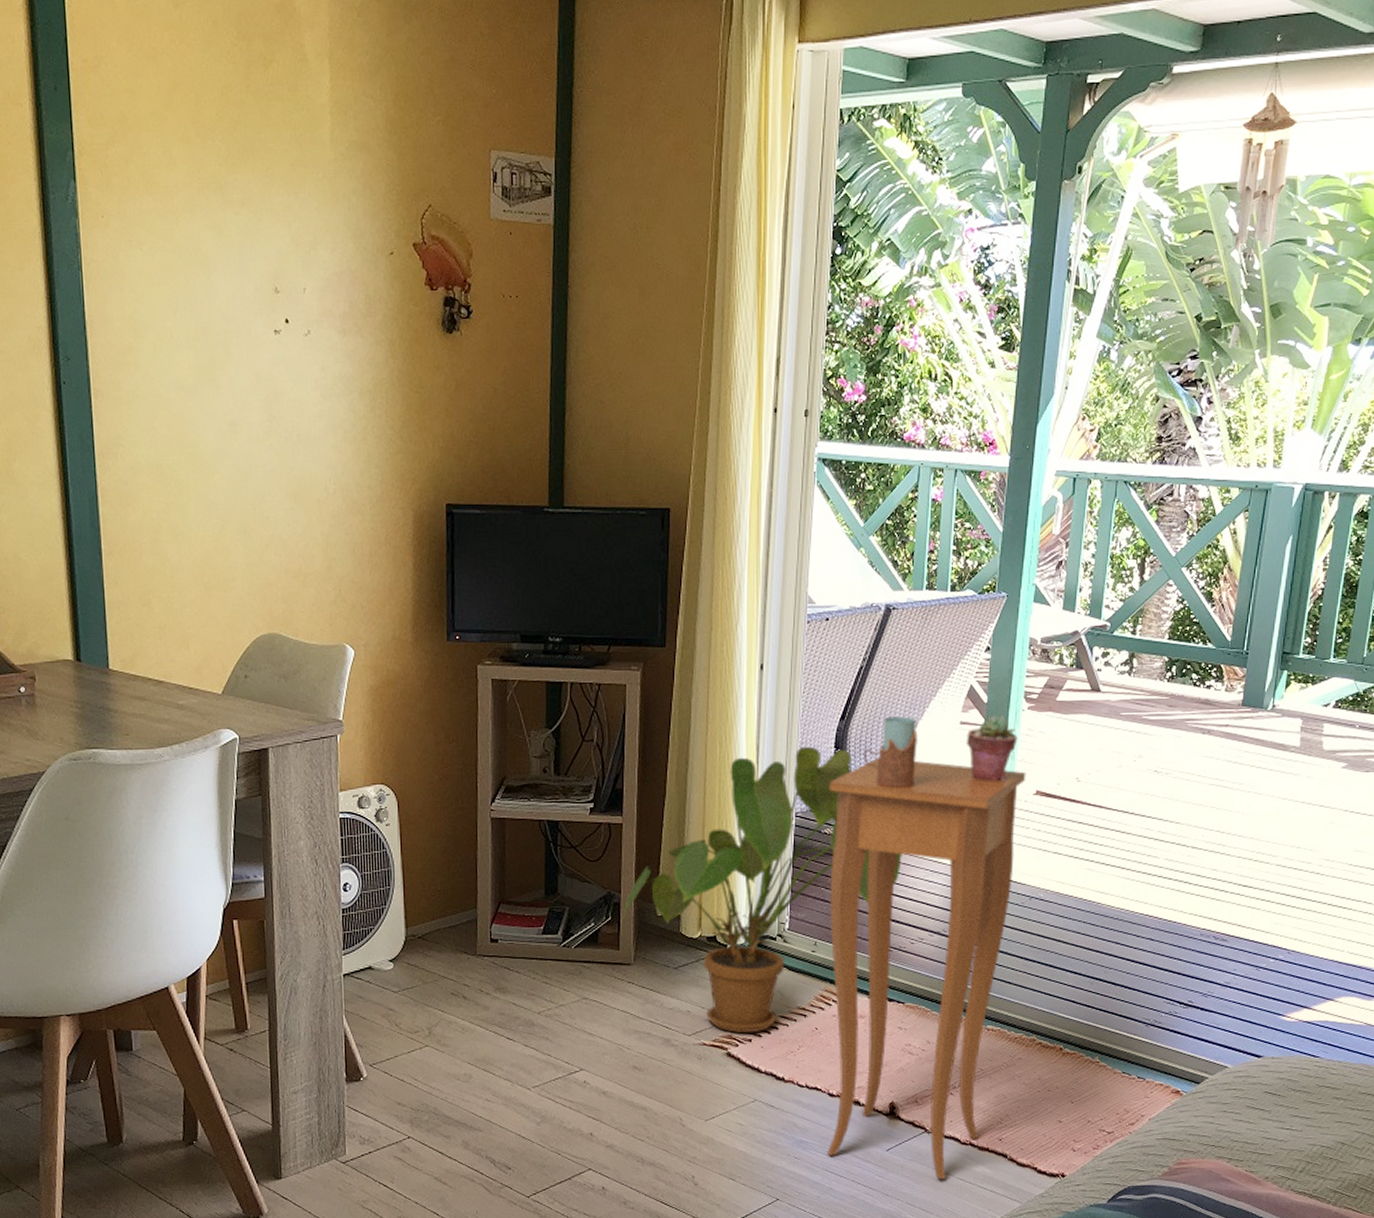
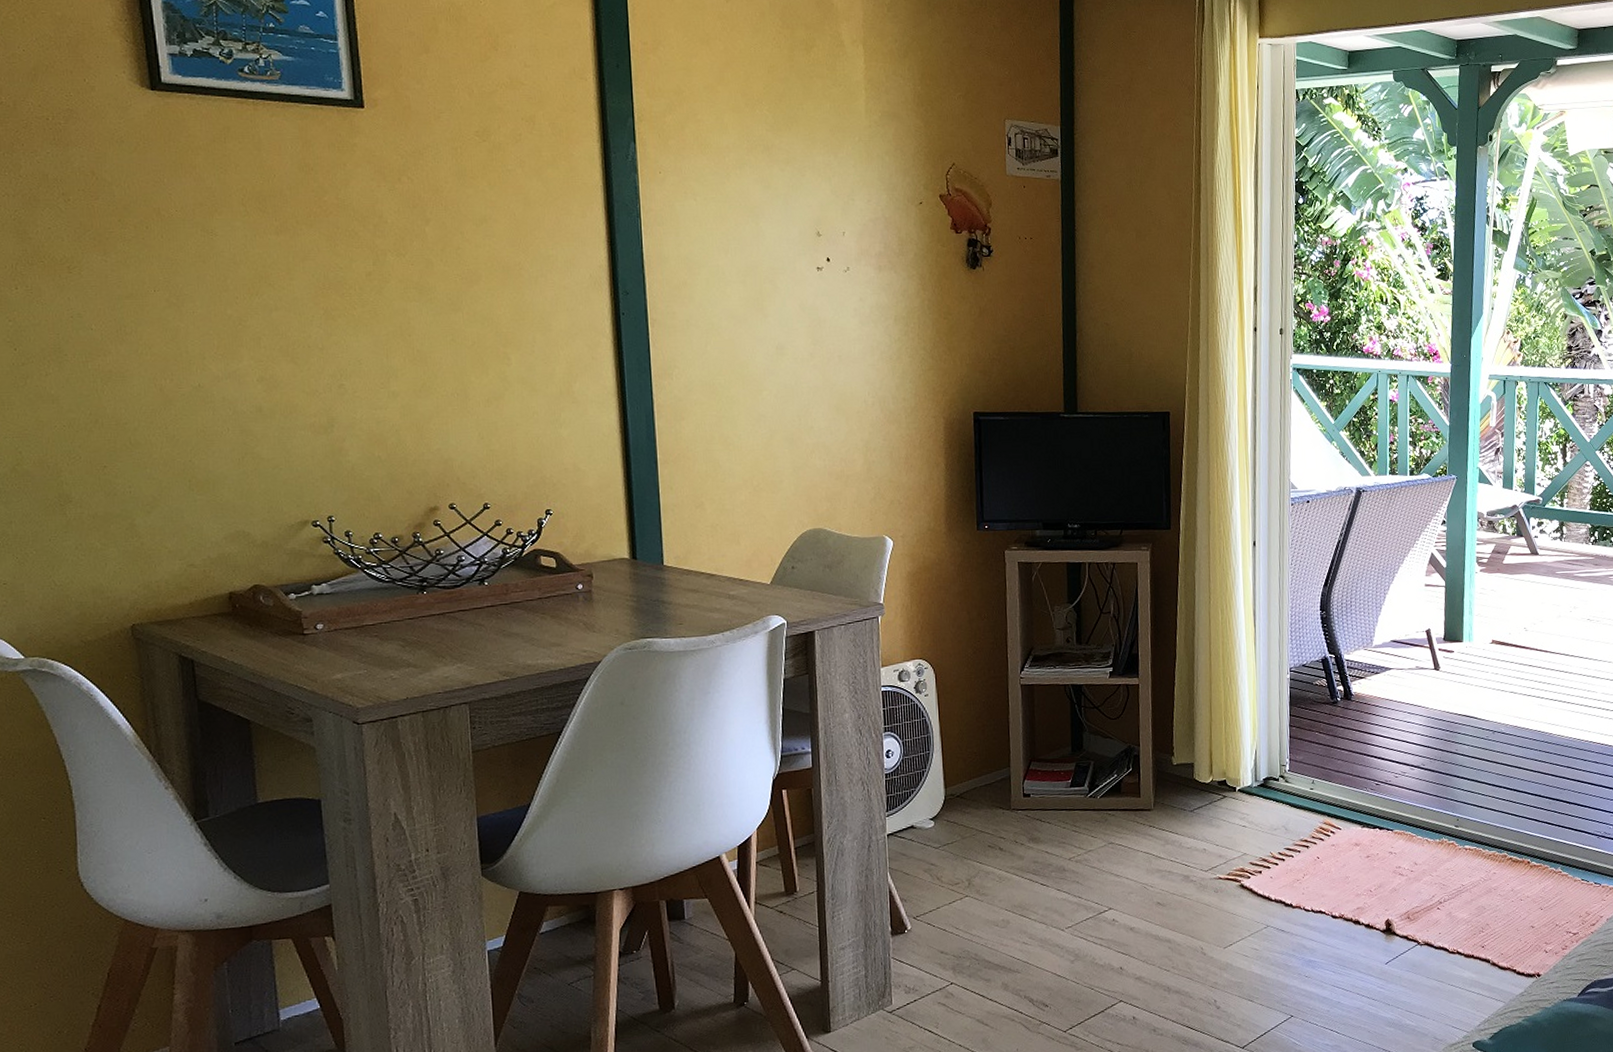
house plant: present [622,746,903,1034] -> none [1141,610,1384,866]
side table: present [827,757,1026,1180] -> none [1318,617,1483,987]
drinking glass: present [864,716,919,788] -> none [1345,581,1391,643]
potted succulent: present [966,714,1018,781] -> none [1430,577,1474,634]

